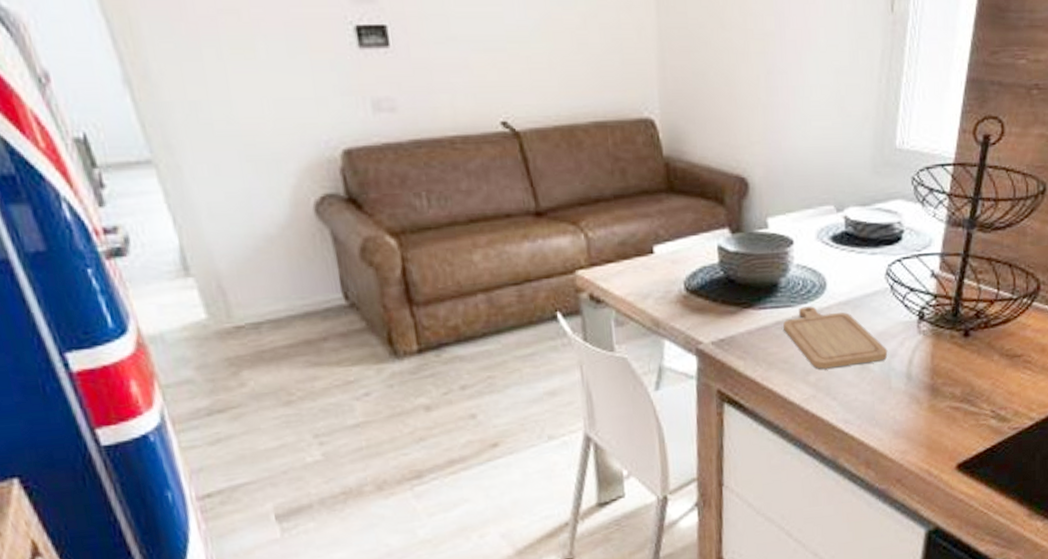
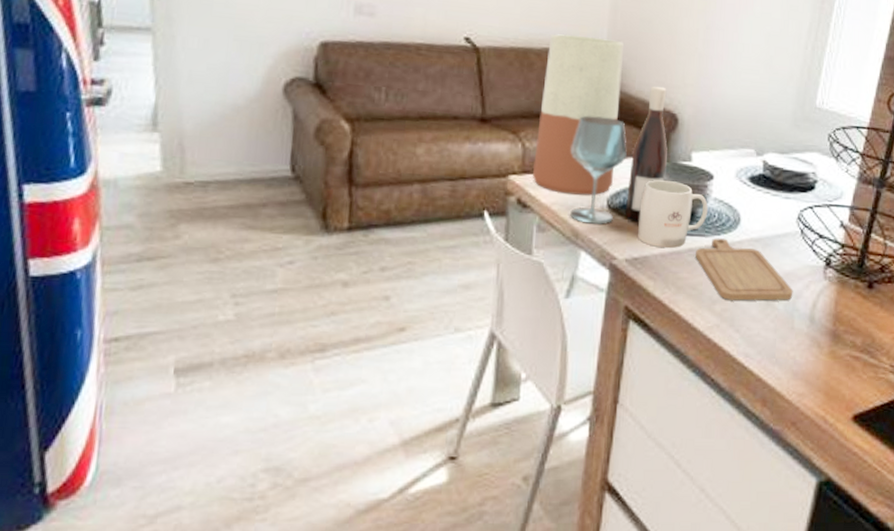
vase: none [595,101,687,282] -> present [532,34,623,195]
wine glass: none [637,192,699,310] -> present [570,115,628,224]
bottle: none [703,148,743,301] -> present [625,86,668,222]
mug: none [719,252,791,326] -> present [638,179,708,249]

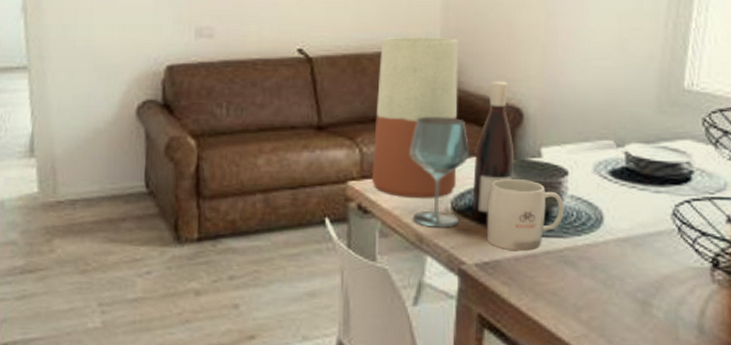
chopping board: present [695,238,793,301] -> none [554,239,675,308]

